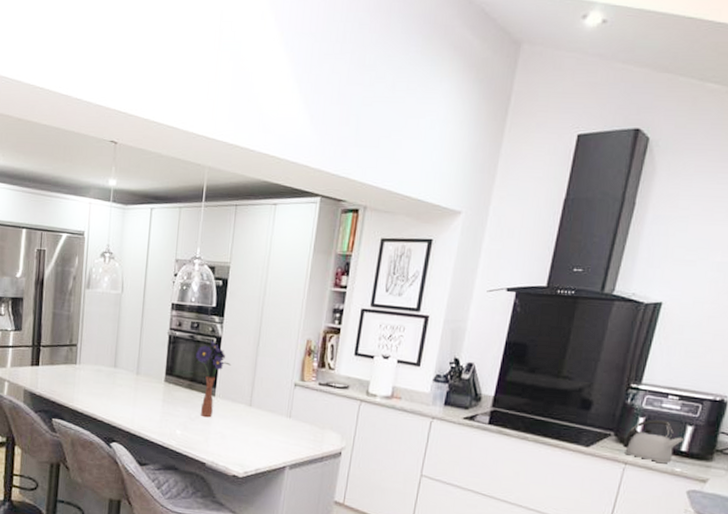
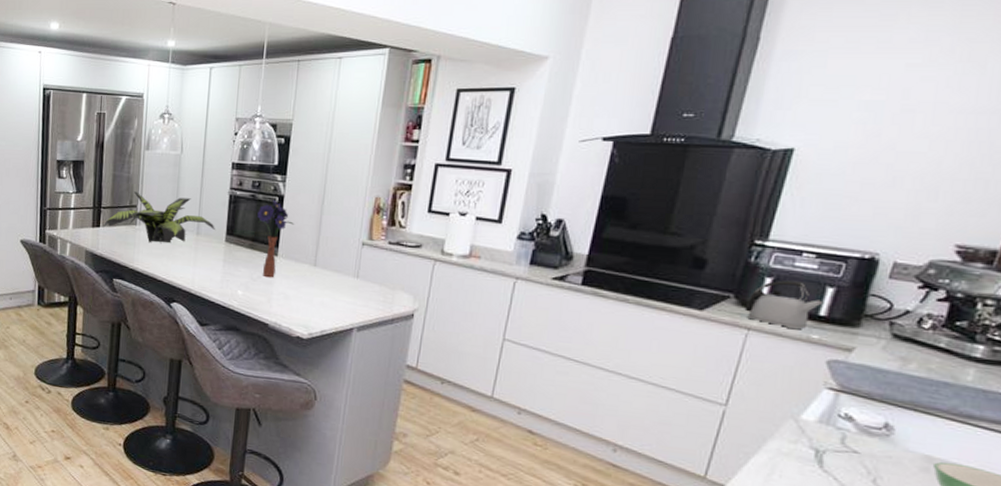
plant: none [41,330,155,383] -> present [102,191,215,243]

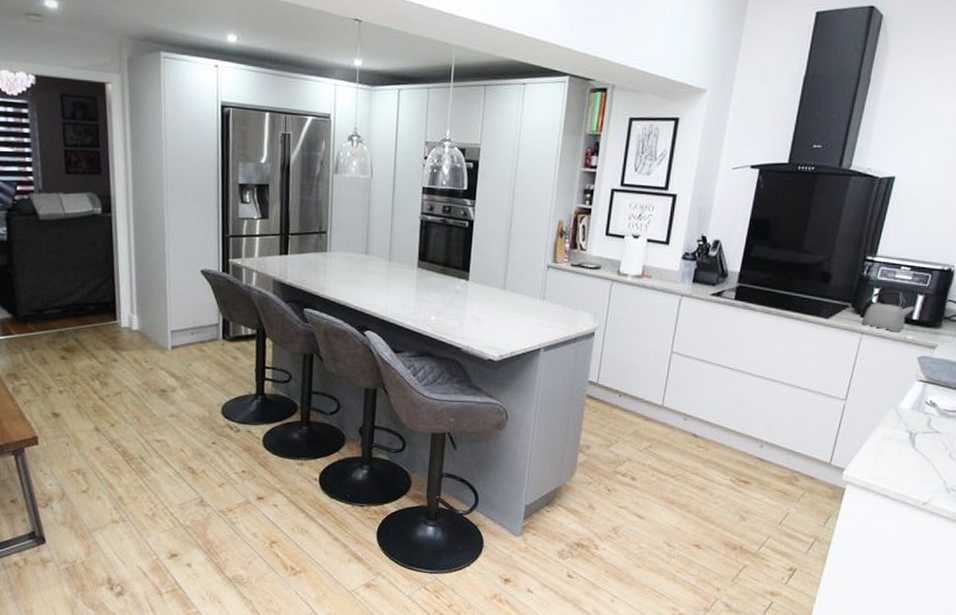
plant: present [102,191,215,243] -> none [290,217,407,270]
flower arrangement: present [257,199,295,278] -> none [448,224,485,303]

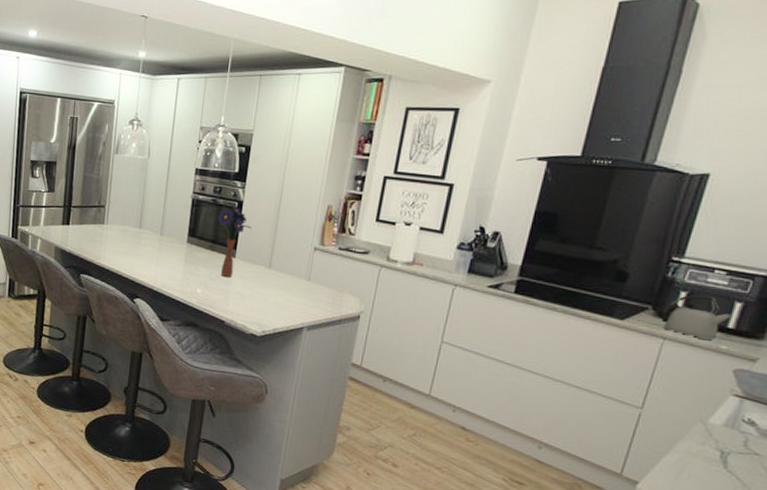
flower arrangement: none [448,224,485,303] -> present [217,204,253,278]

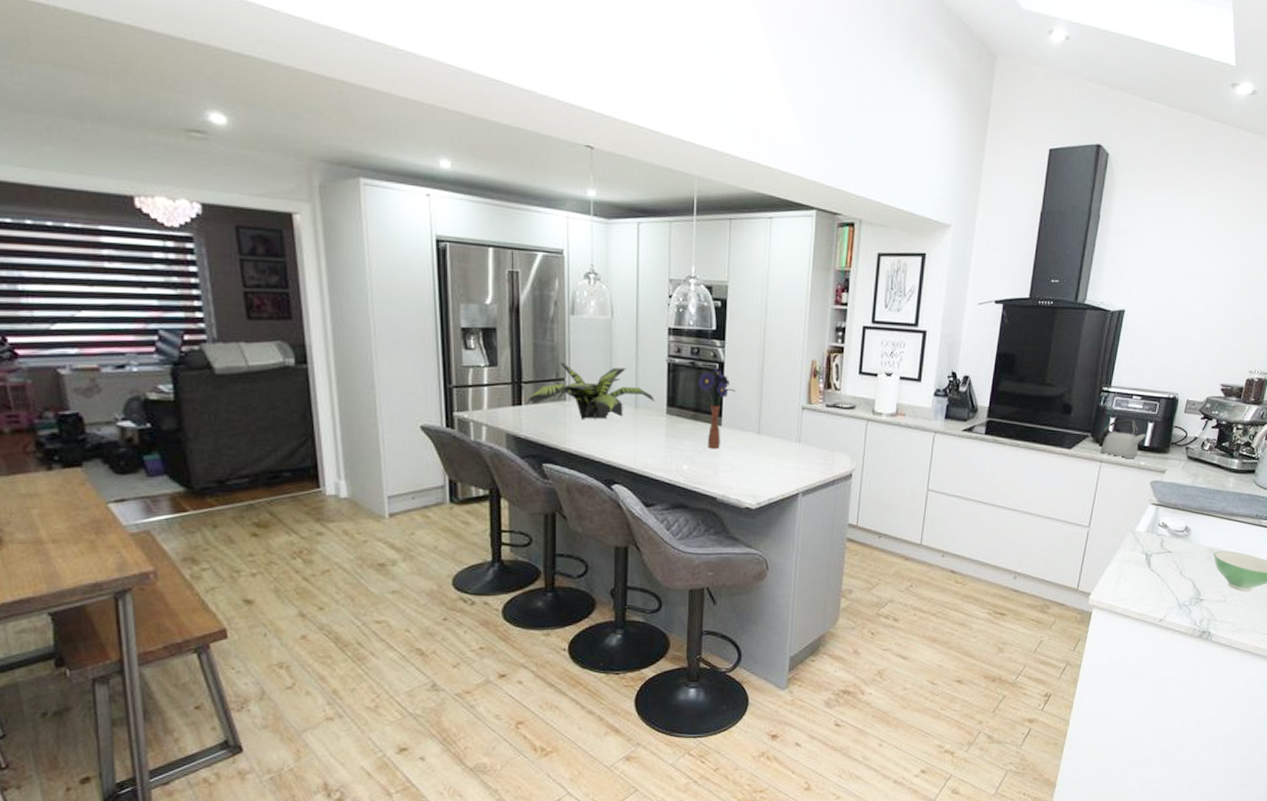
plant: none [72,192,178,242] -> present [525,362,655,419]

